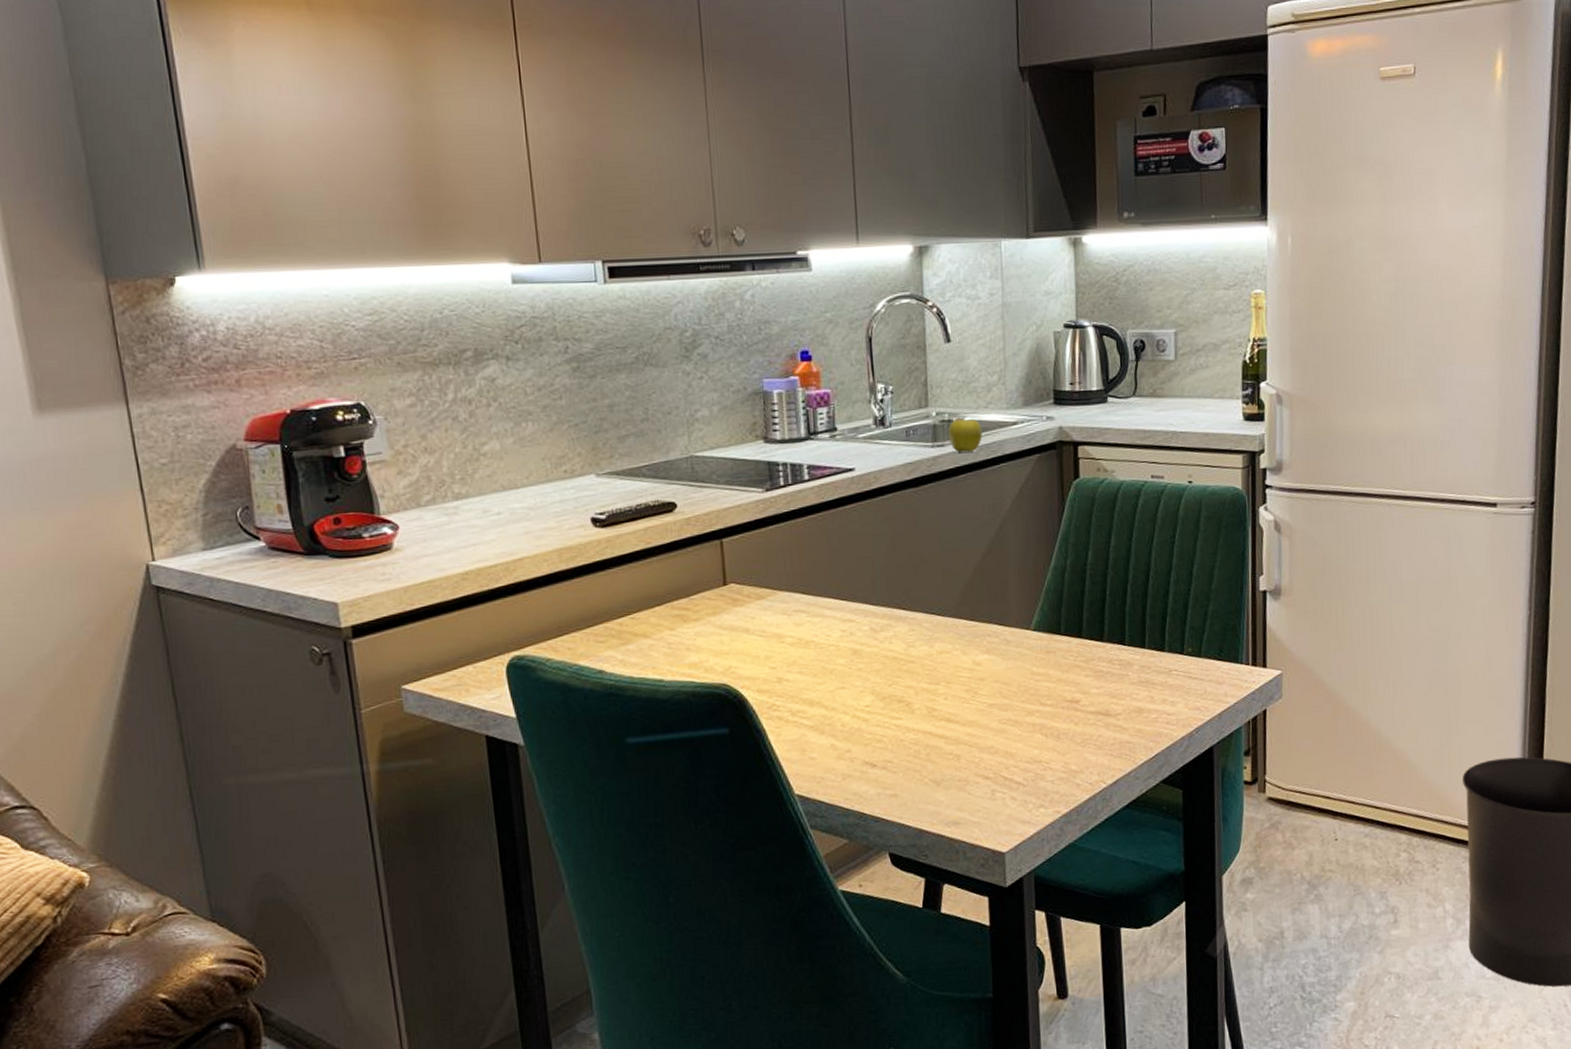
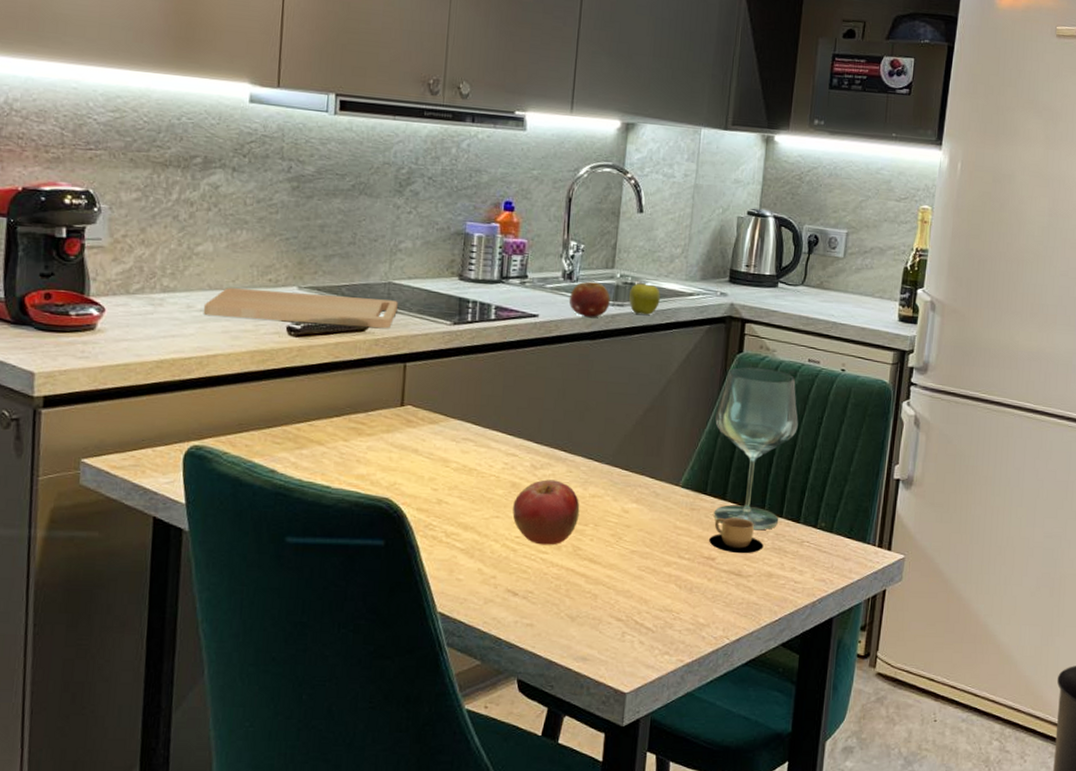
cutting board: none [500,474,704,519] -> present [203,288,398,329]
fruit: none [857,641,929,711] -> present [512,479,580,546]
fruit: none [884,424,929,464] -> present [568,281,610,318]
wine glass: none [1059,492,1151,666] -> present [713,367,799,531]
cup: none [1070,654,1129,693] -> present [709,517,764,554]

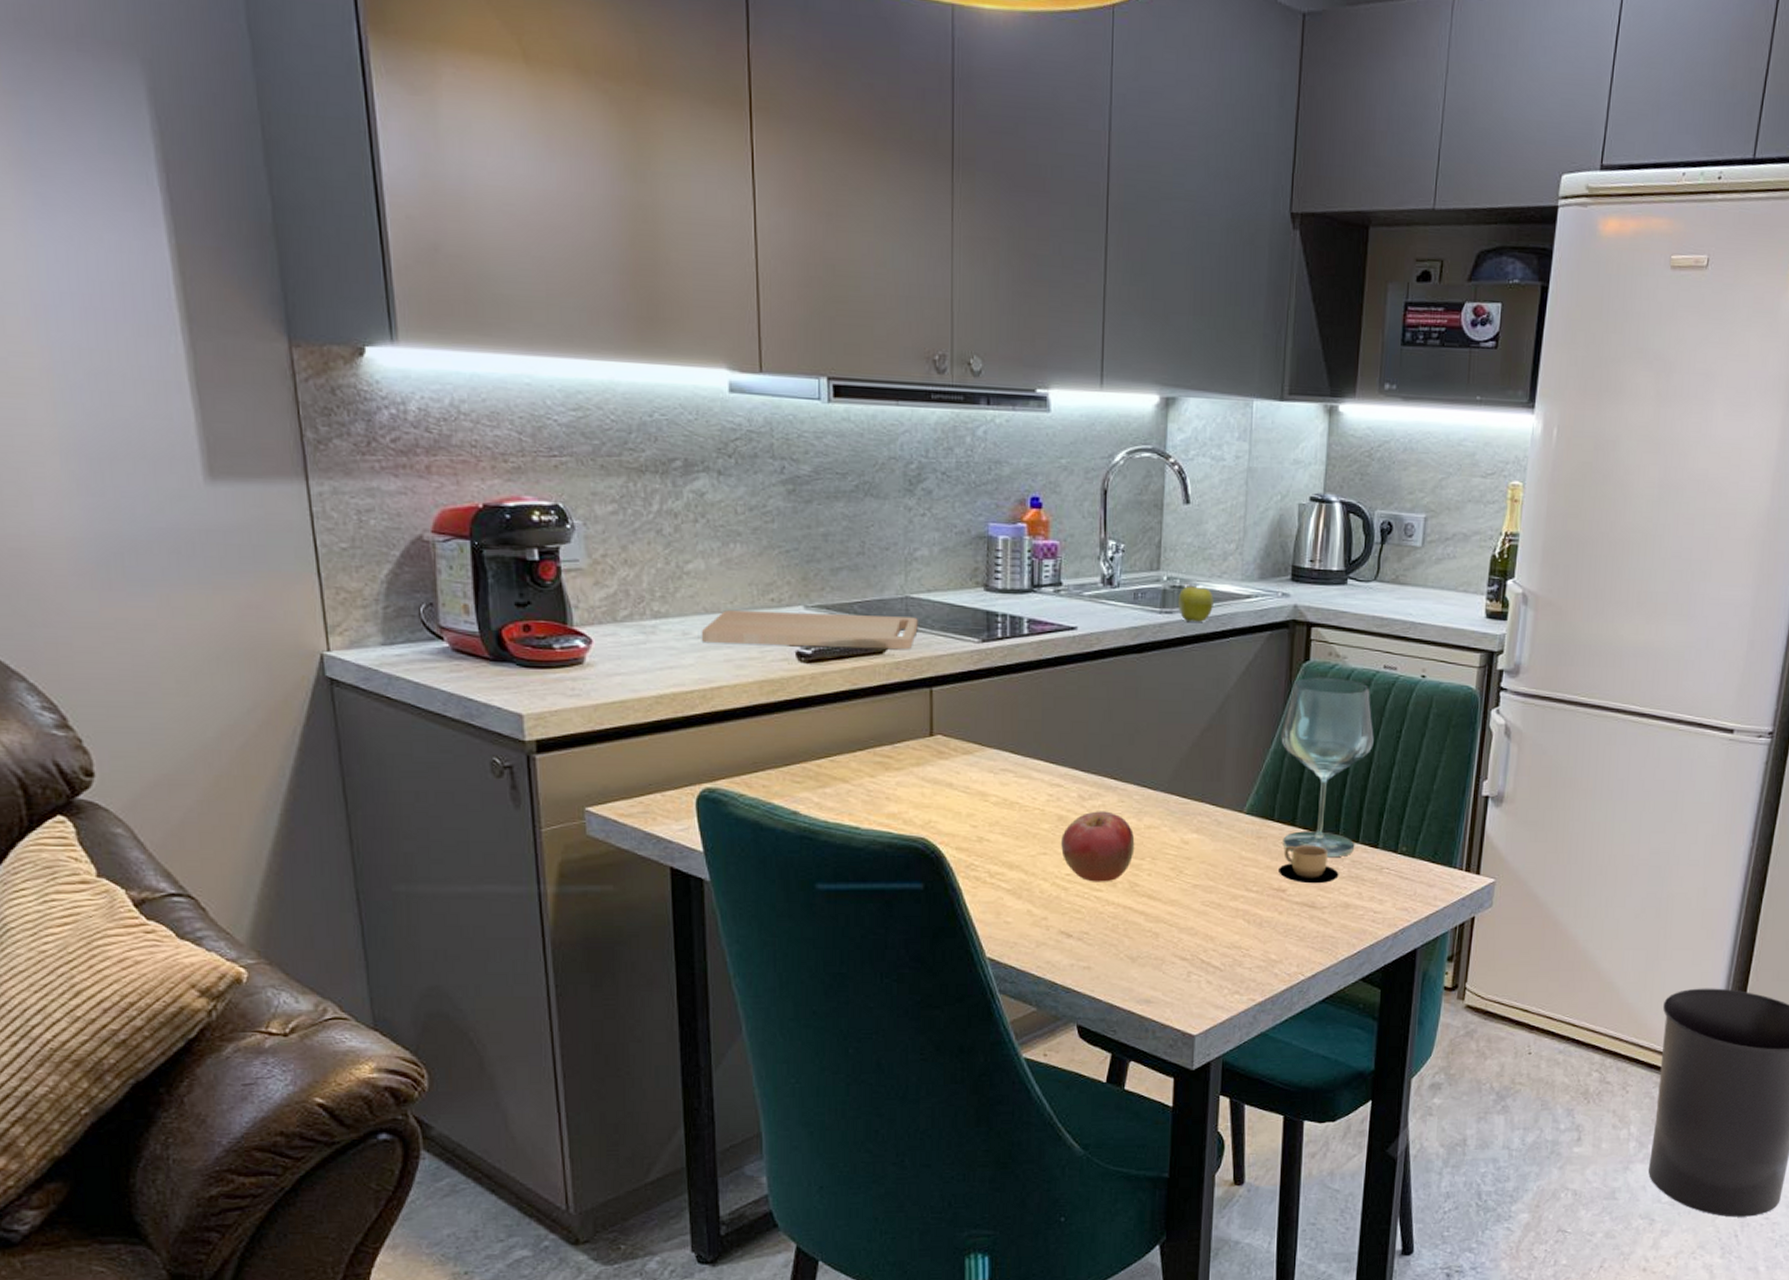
fruit: present [568,281,610,318] -> none [1110,586,1157,628]

